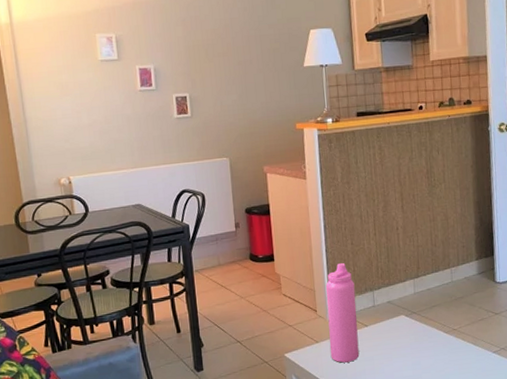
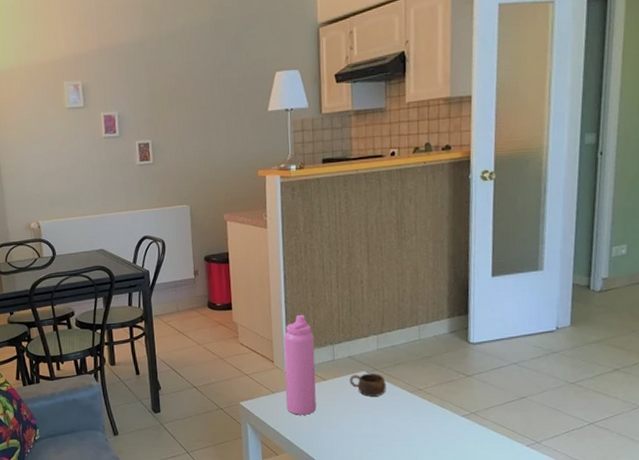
cup: none [389,316,424,340] -> present [349,373,386,397]

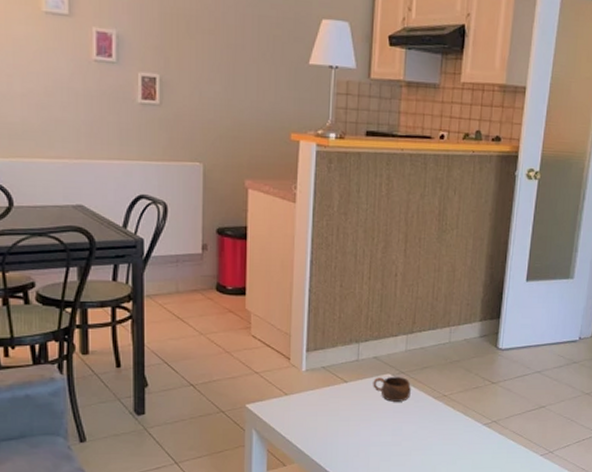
water bottle: present [283,314,317,415] -> none [300,306,338,421]

